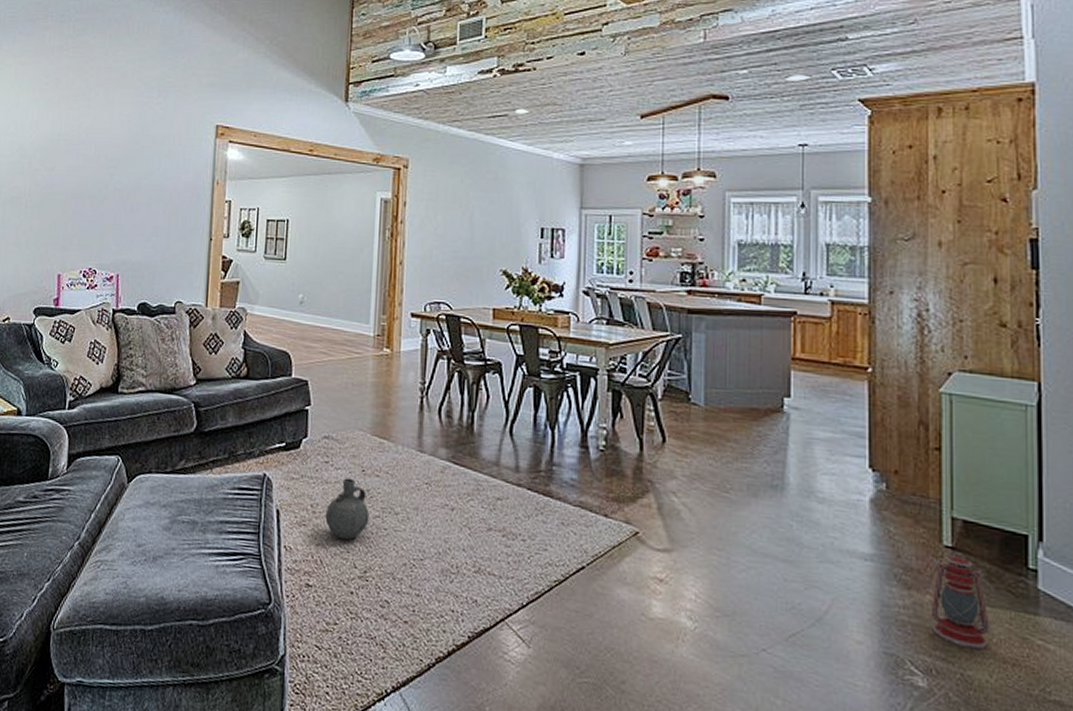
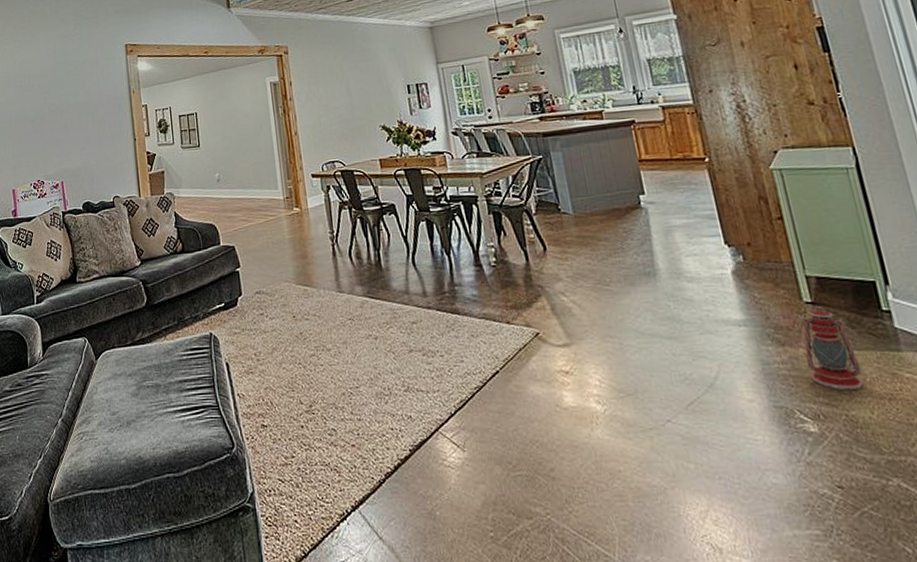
ceramic jug: present [325,478,370,540] -> none [268,325,307,380]

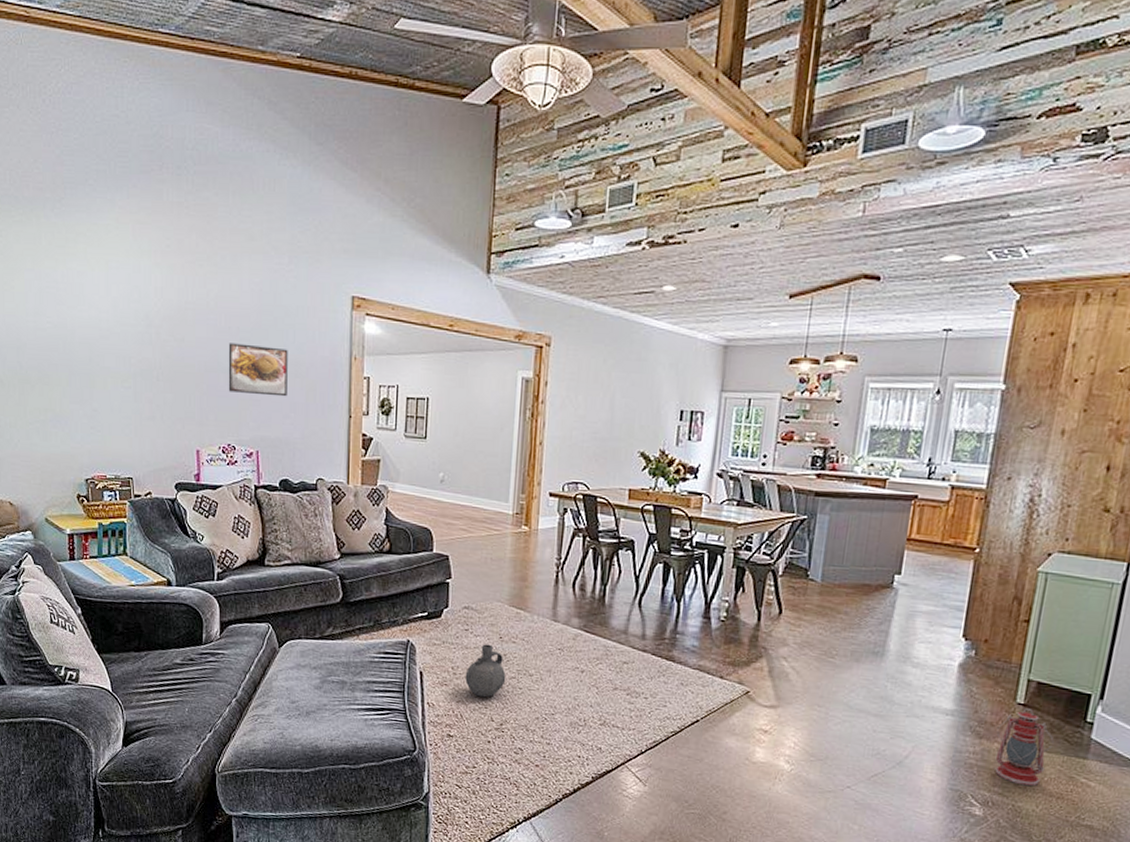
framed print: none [32,94,82,137] -> present [228,343,288,397]
ceramic jug: none [268,325,307,380] -> present [465,644,506,698]

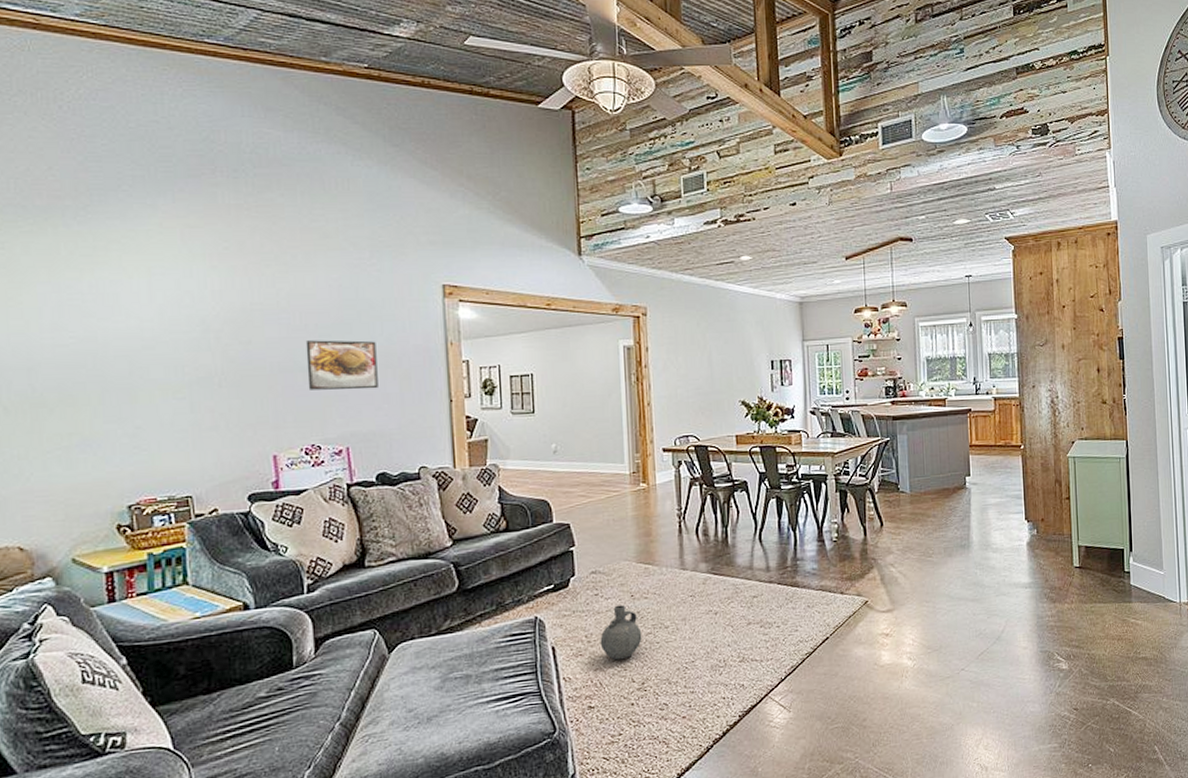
lantern: present [995,708,1054,787] -> none [1064,570,1106,636]

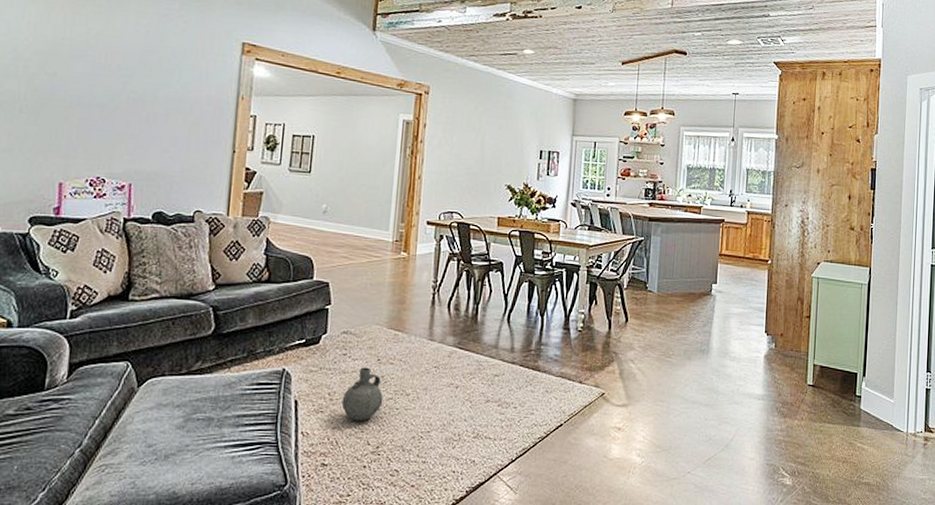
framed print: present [305,340,378,390] -> none [102,79,172,132]

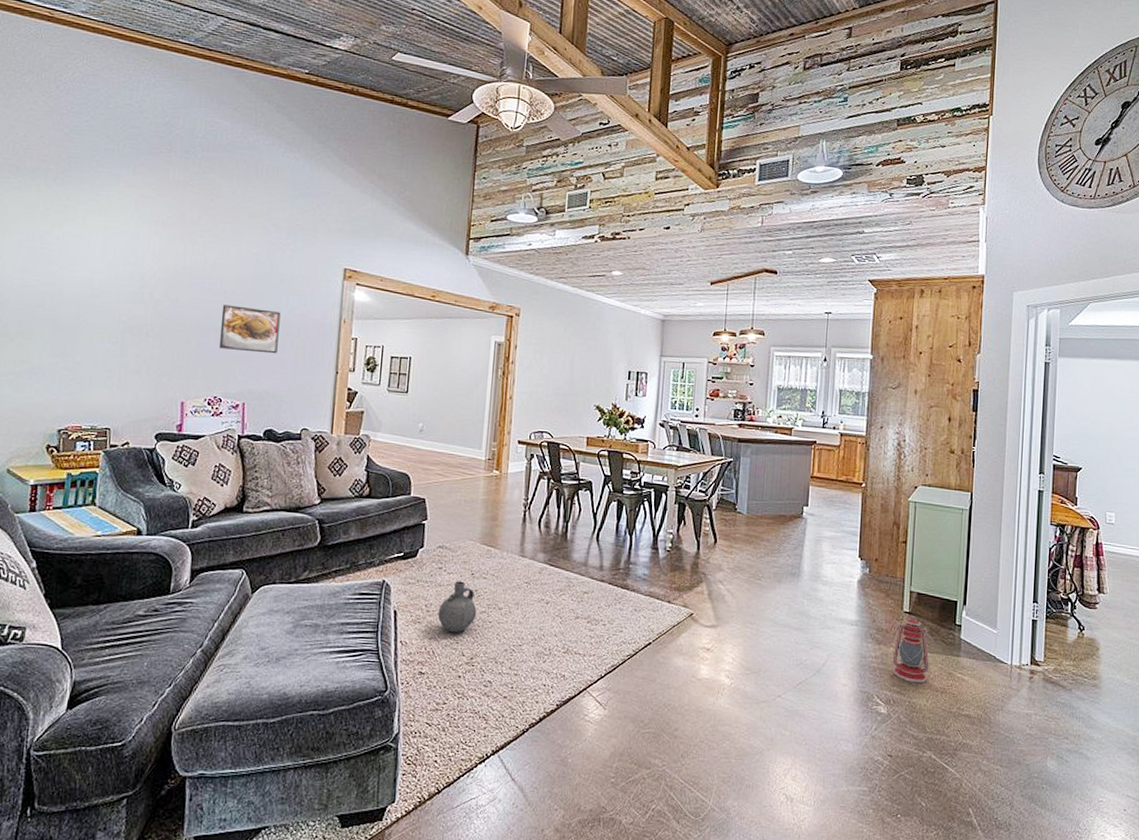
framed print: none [102,79,172,132] -> present [218,304,281,354]
lantern: none [796,389,836,455] -> present [891,616,934,684]

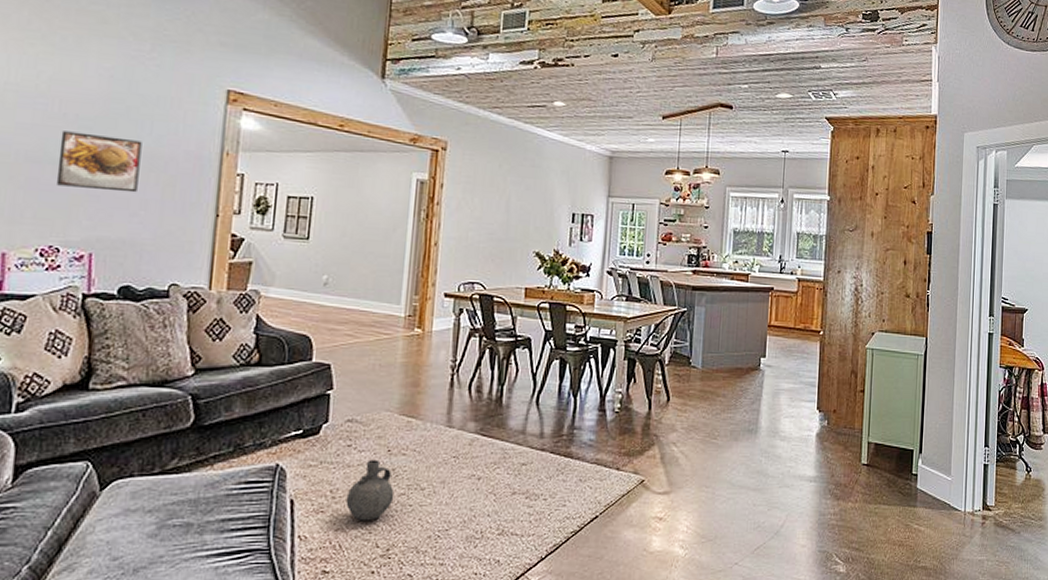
lantern: present [891,616,934,684] -> none [849,468,892,539]

